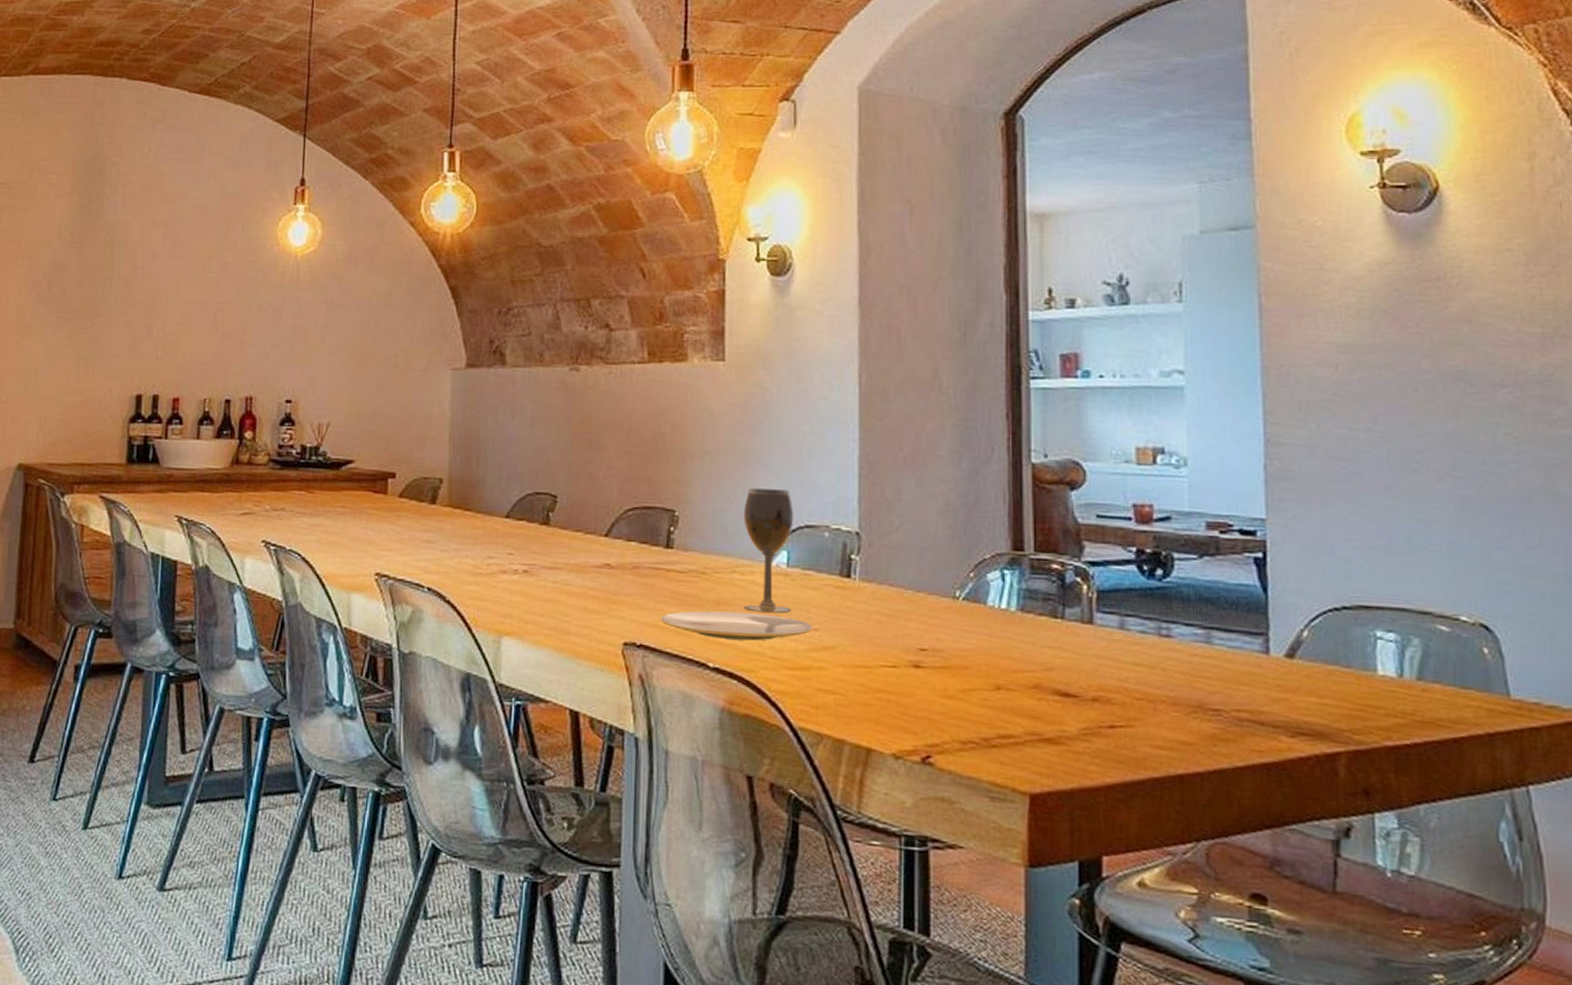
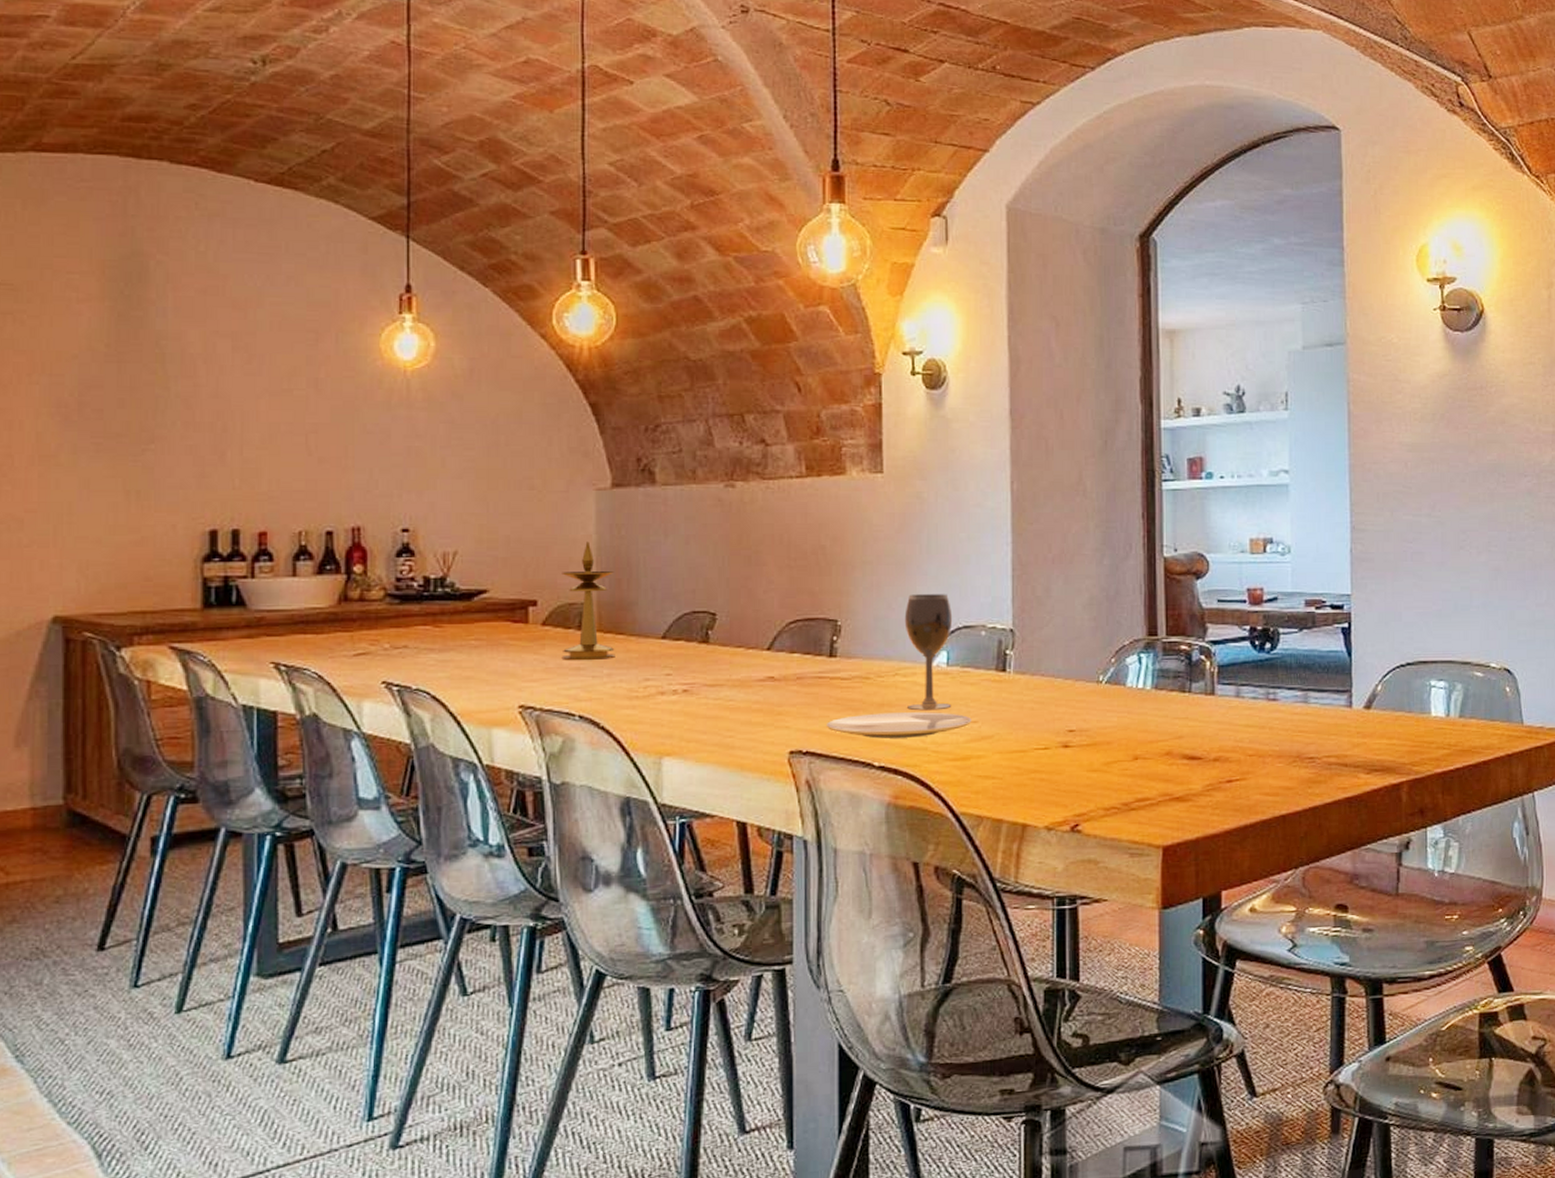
candlestick: none [414,419,465,535] -> present [561,541,615,661]

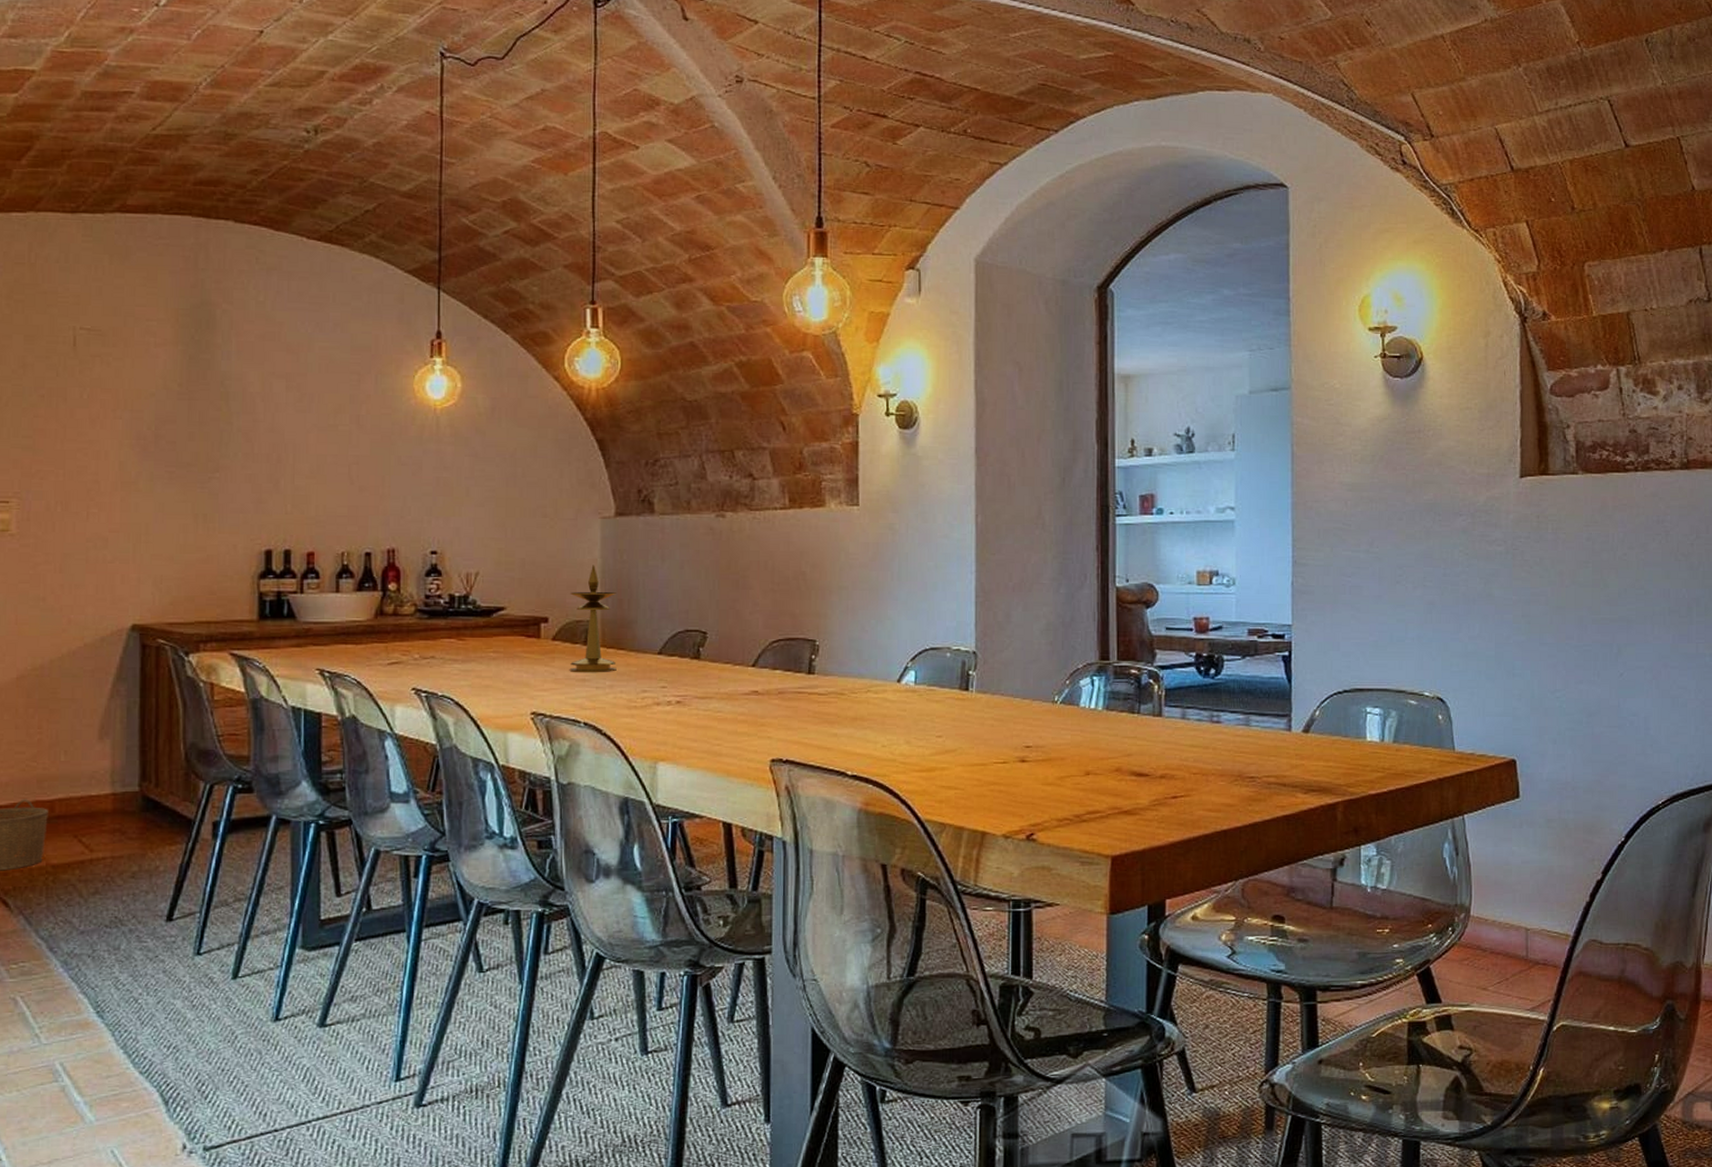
plate: present [825,712,972,739] -> none [804,726,937,750]
wine glass: present [904,594,953,711] -> none [876,618,921,725]

